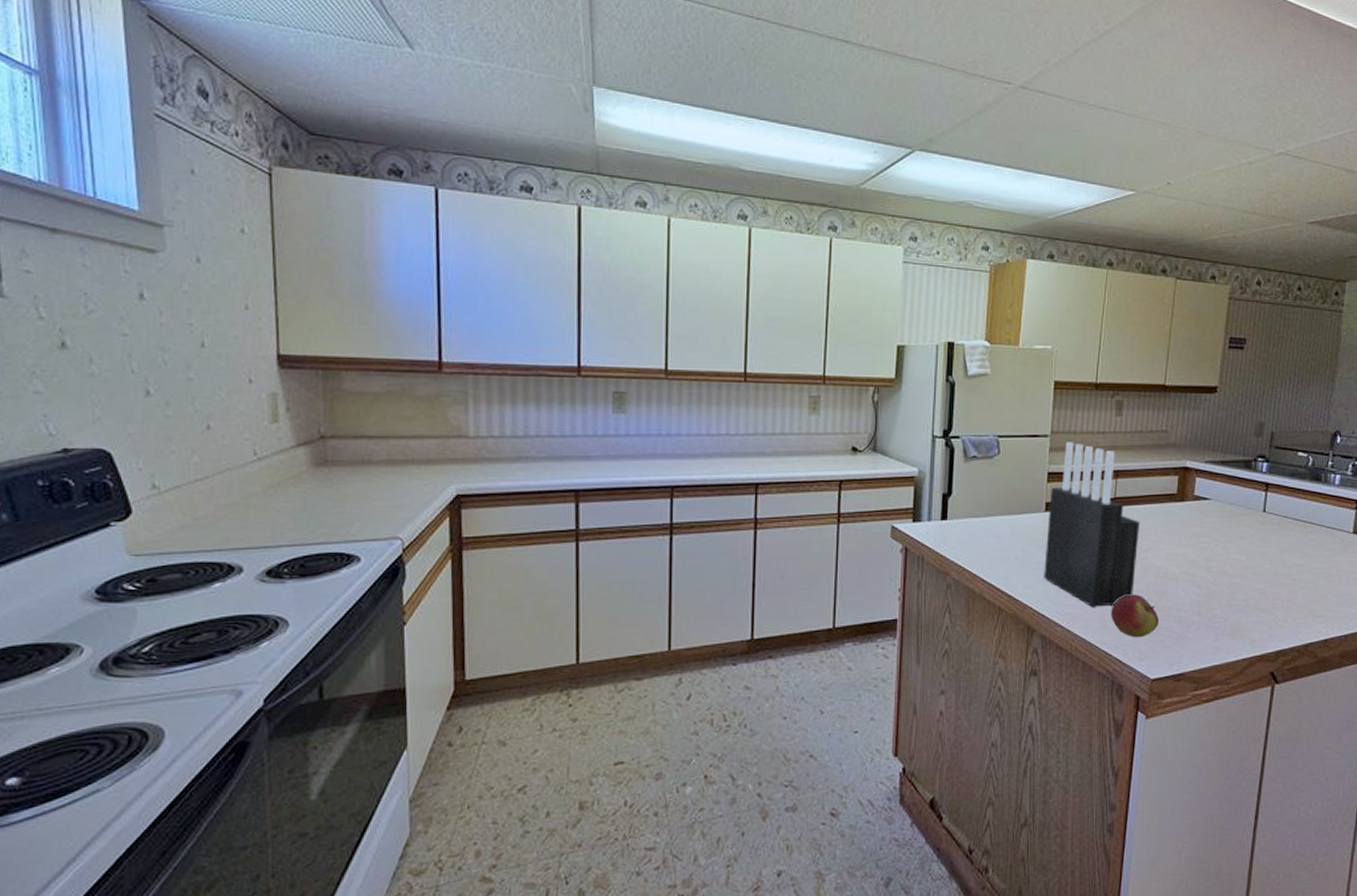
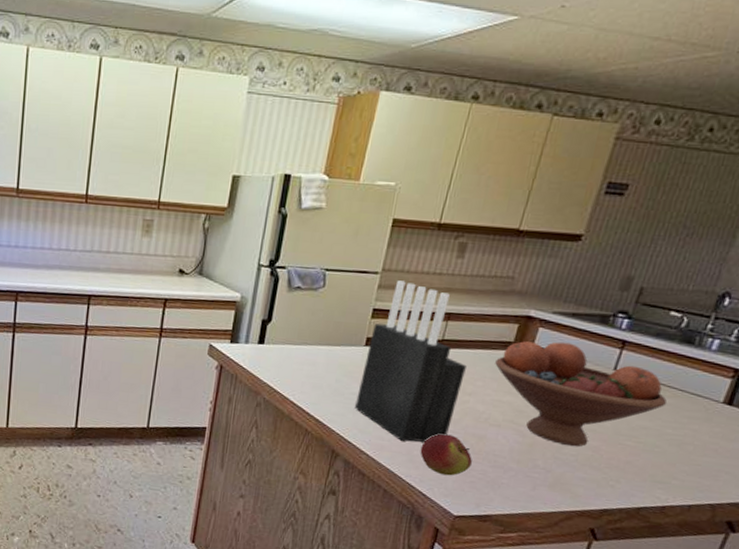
fruit bowl: none [1164,490,1311,592] -> present [495,341,668,447]

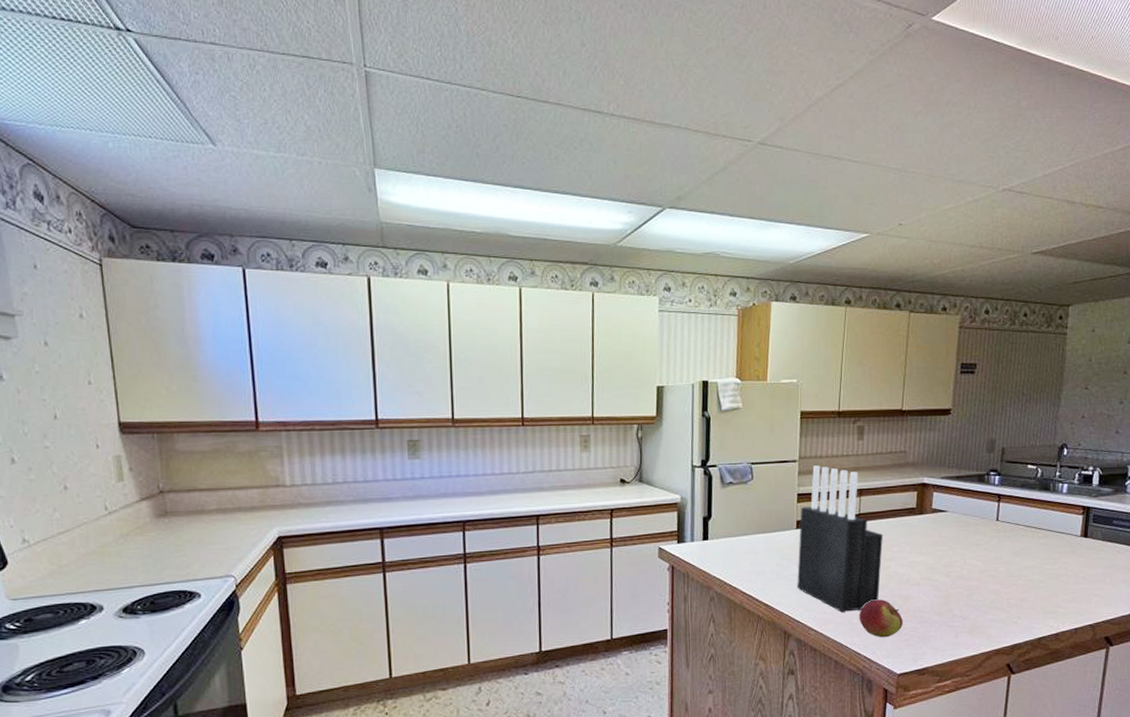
fruit bowl: present [495,341,668,447] -> none [905,502,1041,593]

